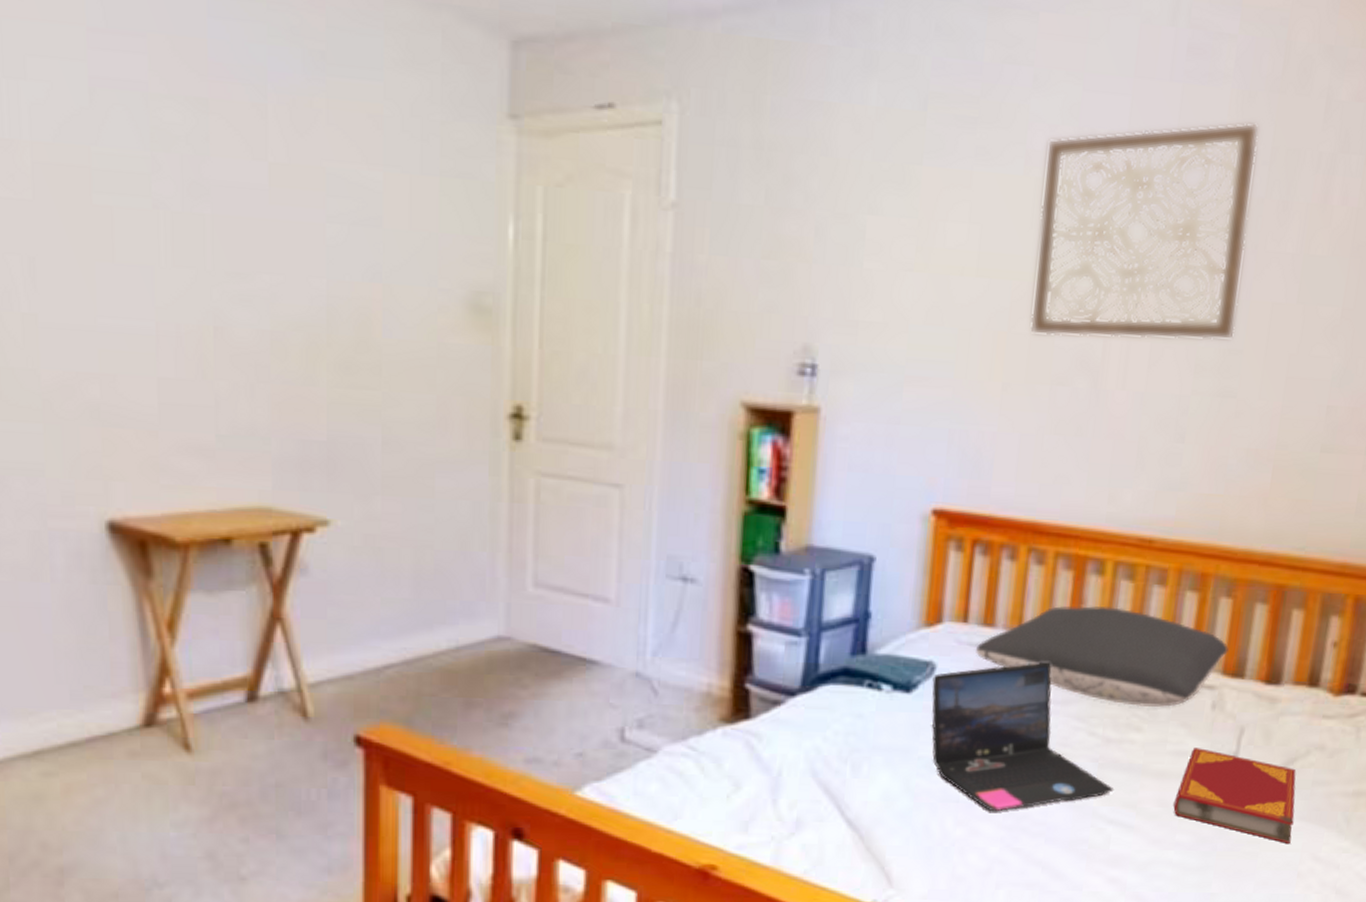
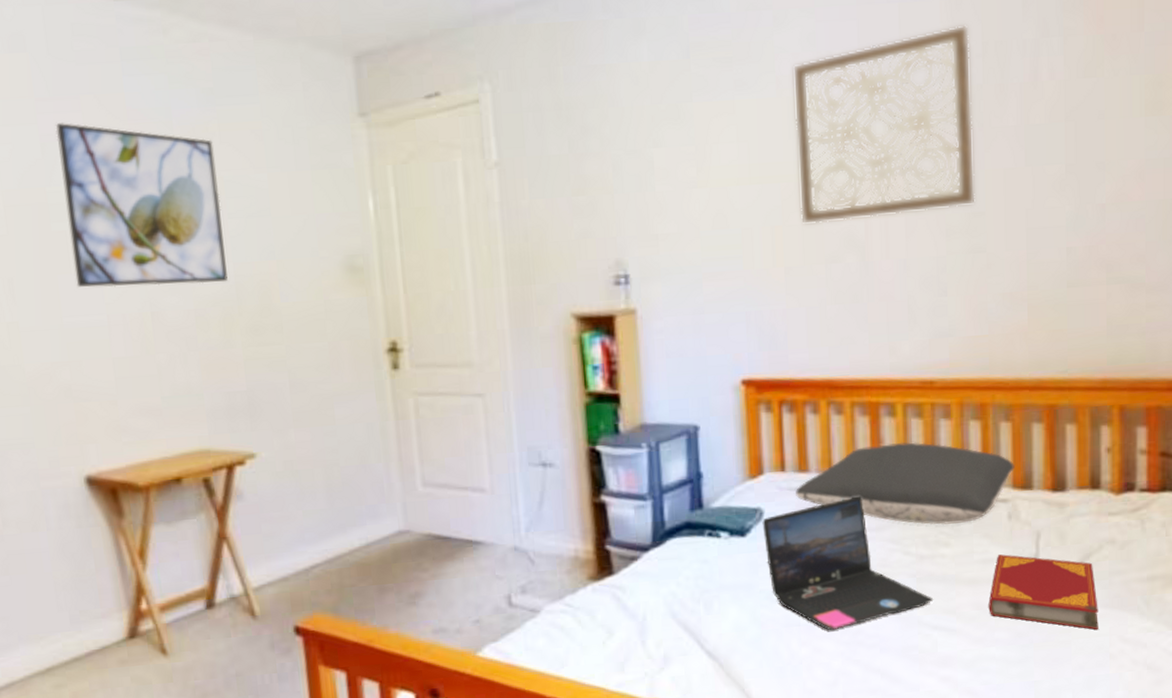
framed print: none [110,65,319,302] -> present [55,123,228,288]

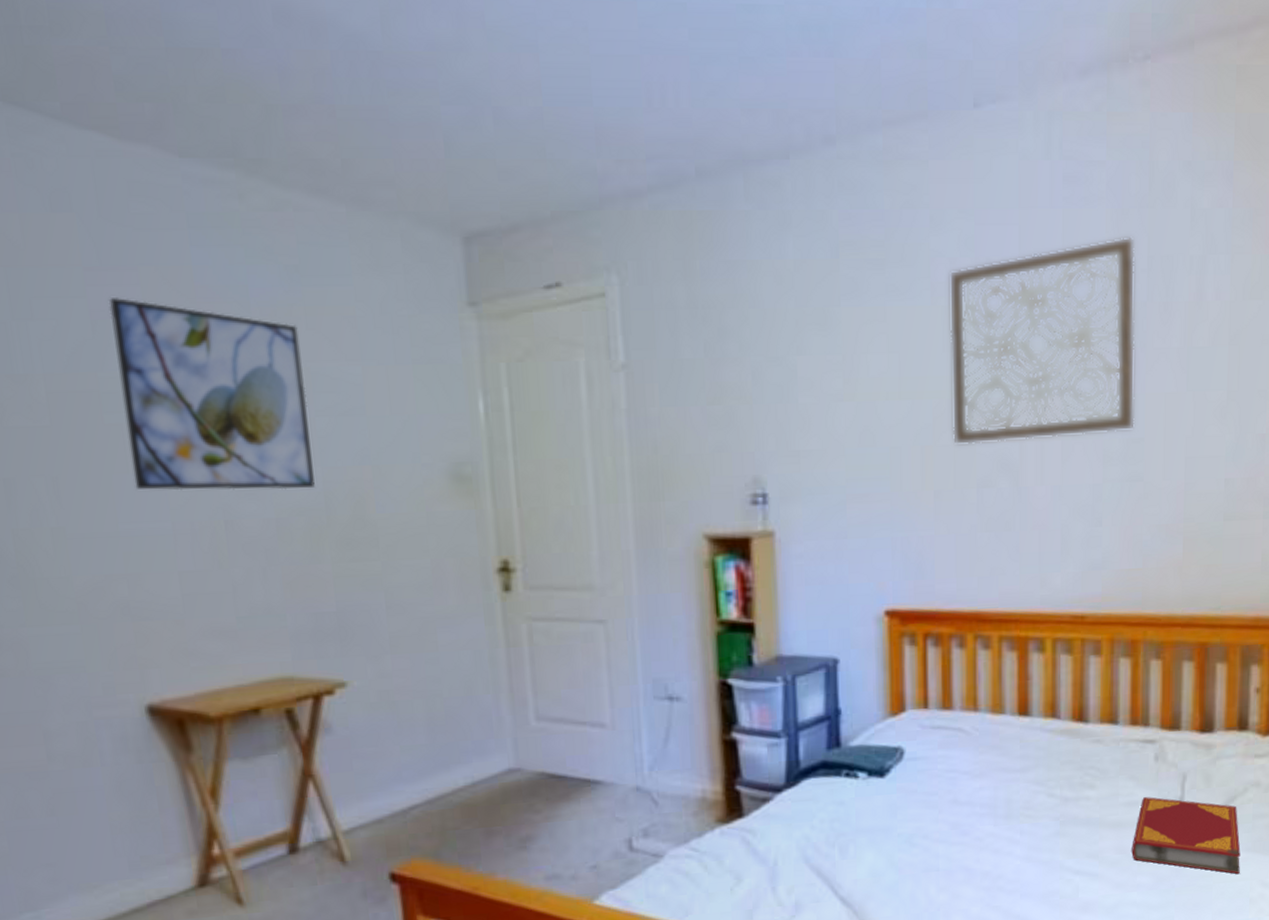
laptop: present [762,496,934,631] -> none [903,735,1077,876]
pillow: present [796,442,1015,525] -> none [939,679,1163,766]

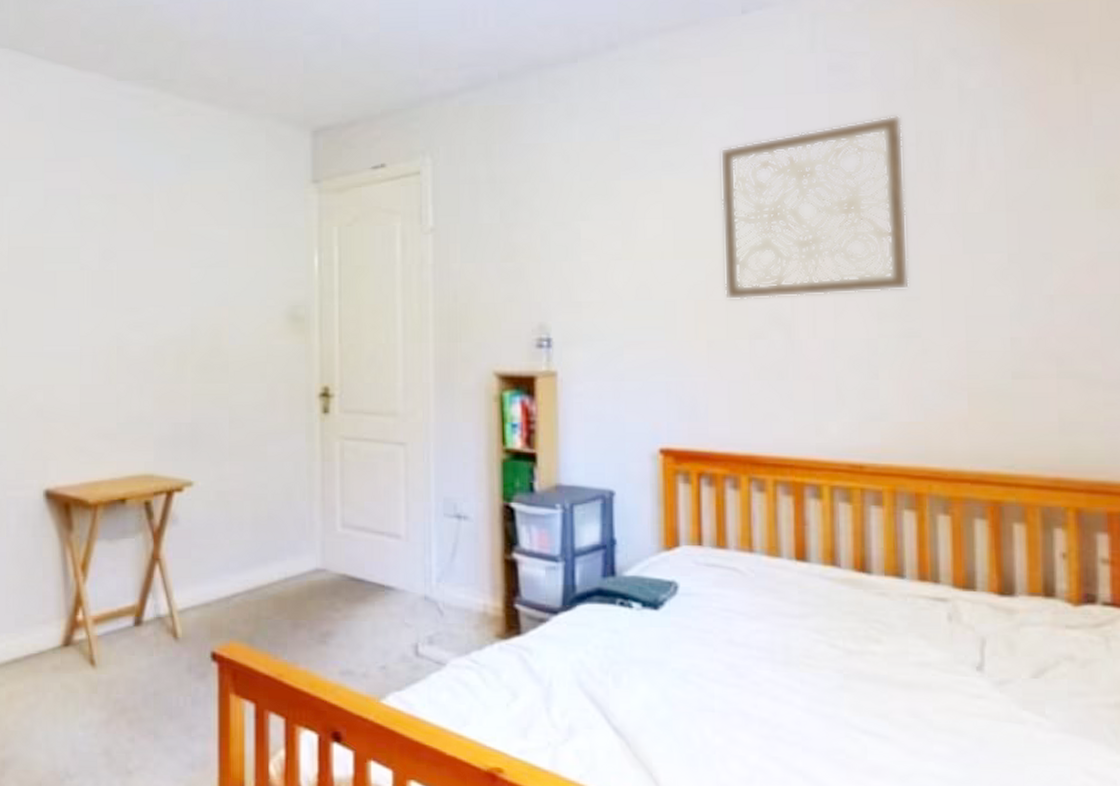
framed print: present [108,298,315,491] -> none [58,180,186,324]
hardback book: present [1131,797,1241,874] -> none [926,659,1057,757]

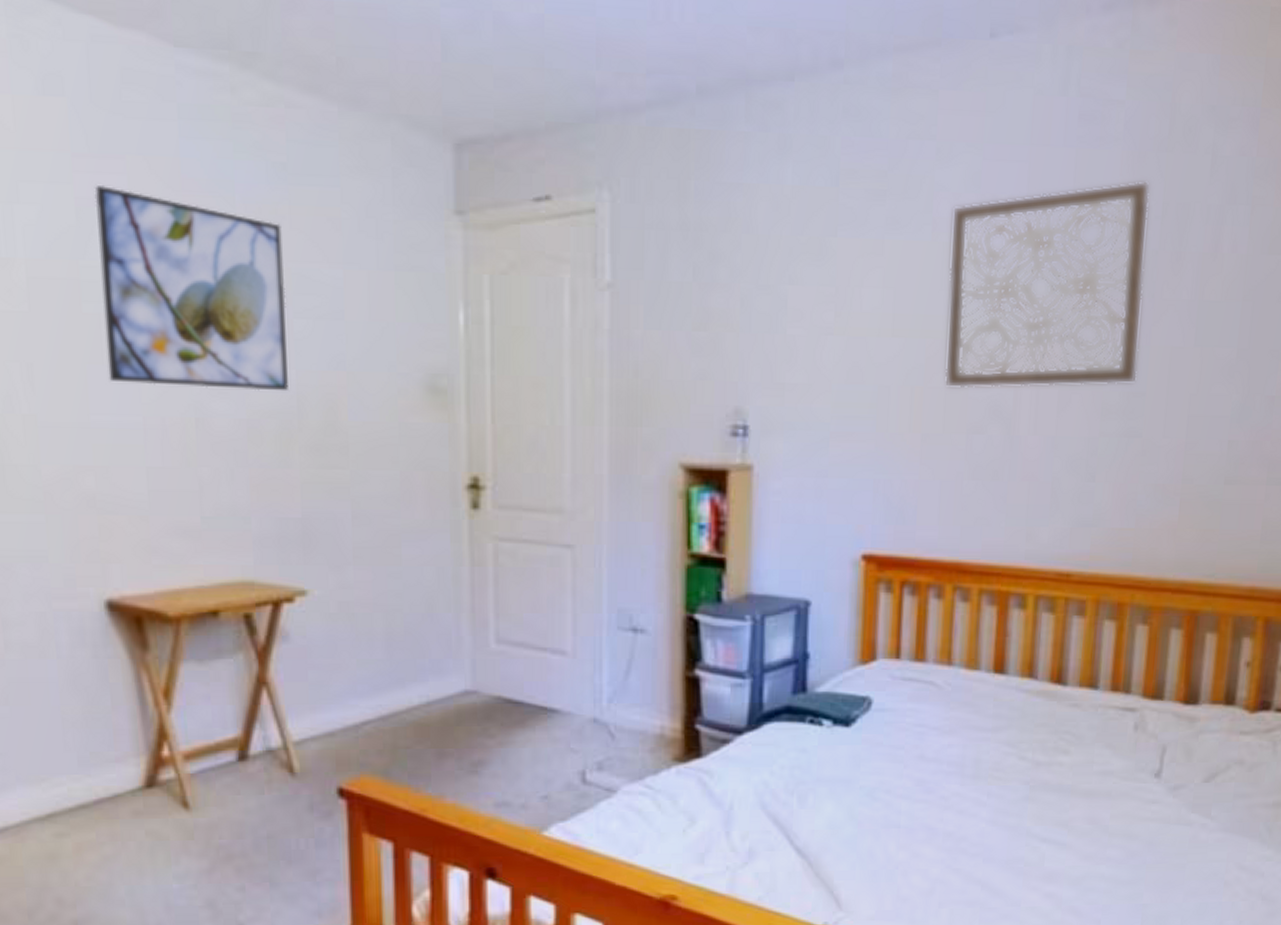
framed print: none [58,180,186,324] -> present [94,186,288,392]

